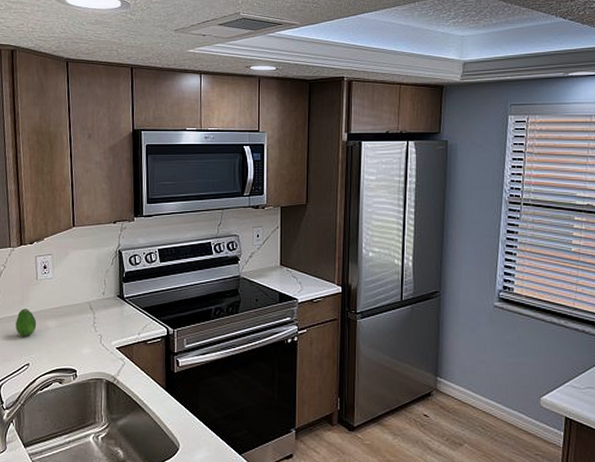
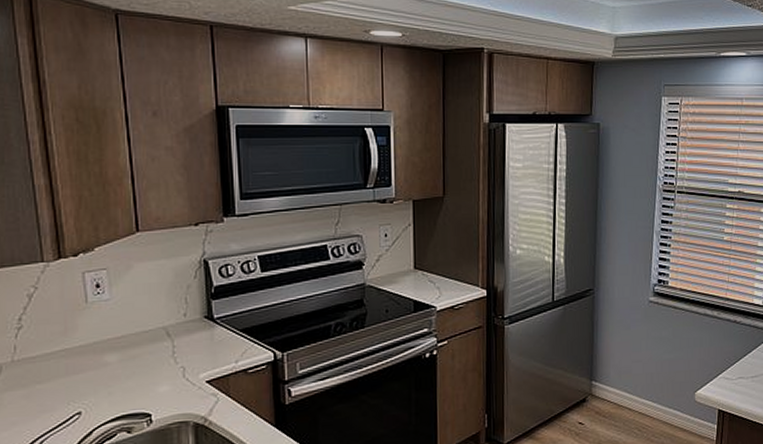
fruit: present [16,309,37,337] -> none [58,341,90,378]

